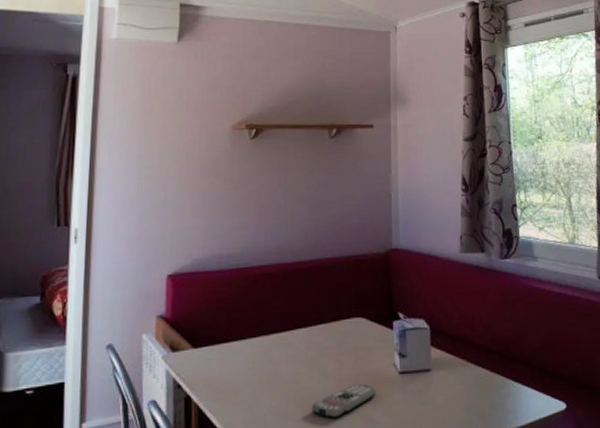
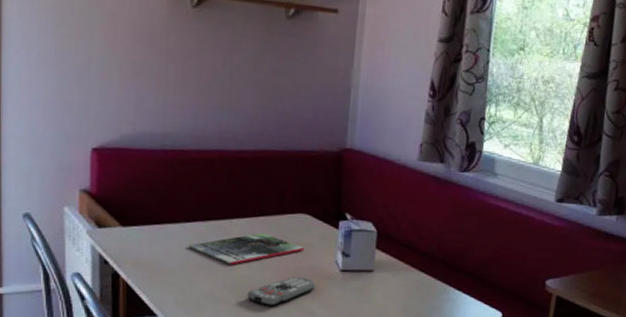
magazine: none [255,340,363,378] -> present [189,232,305,265]

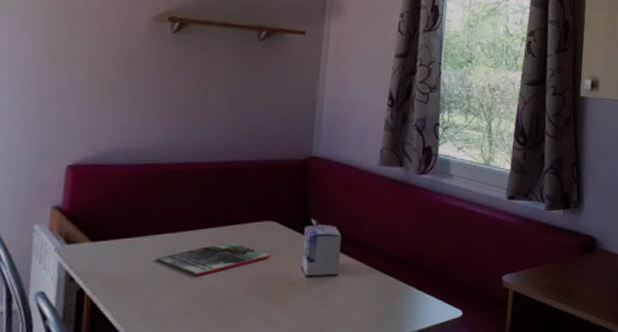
remote control: present [247,276,315,306] -> none [213,284,281,316]

